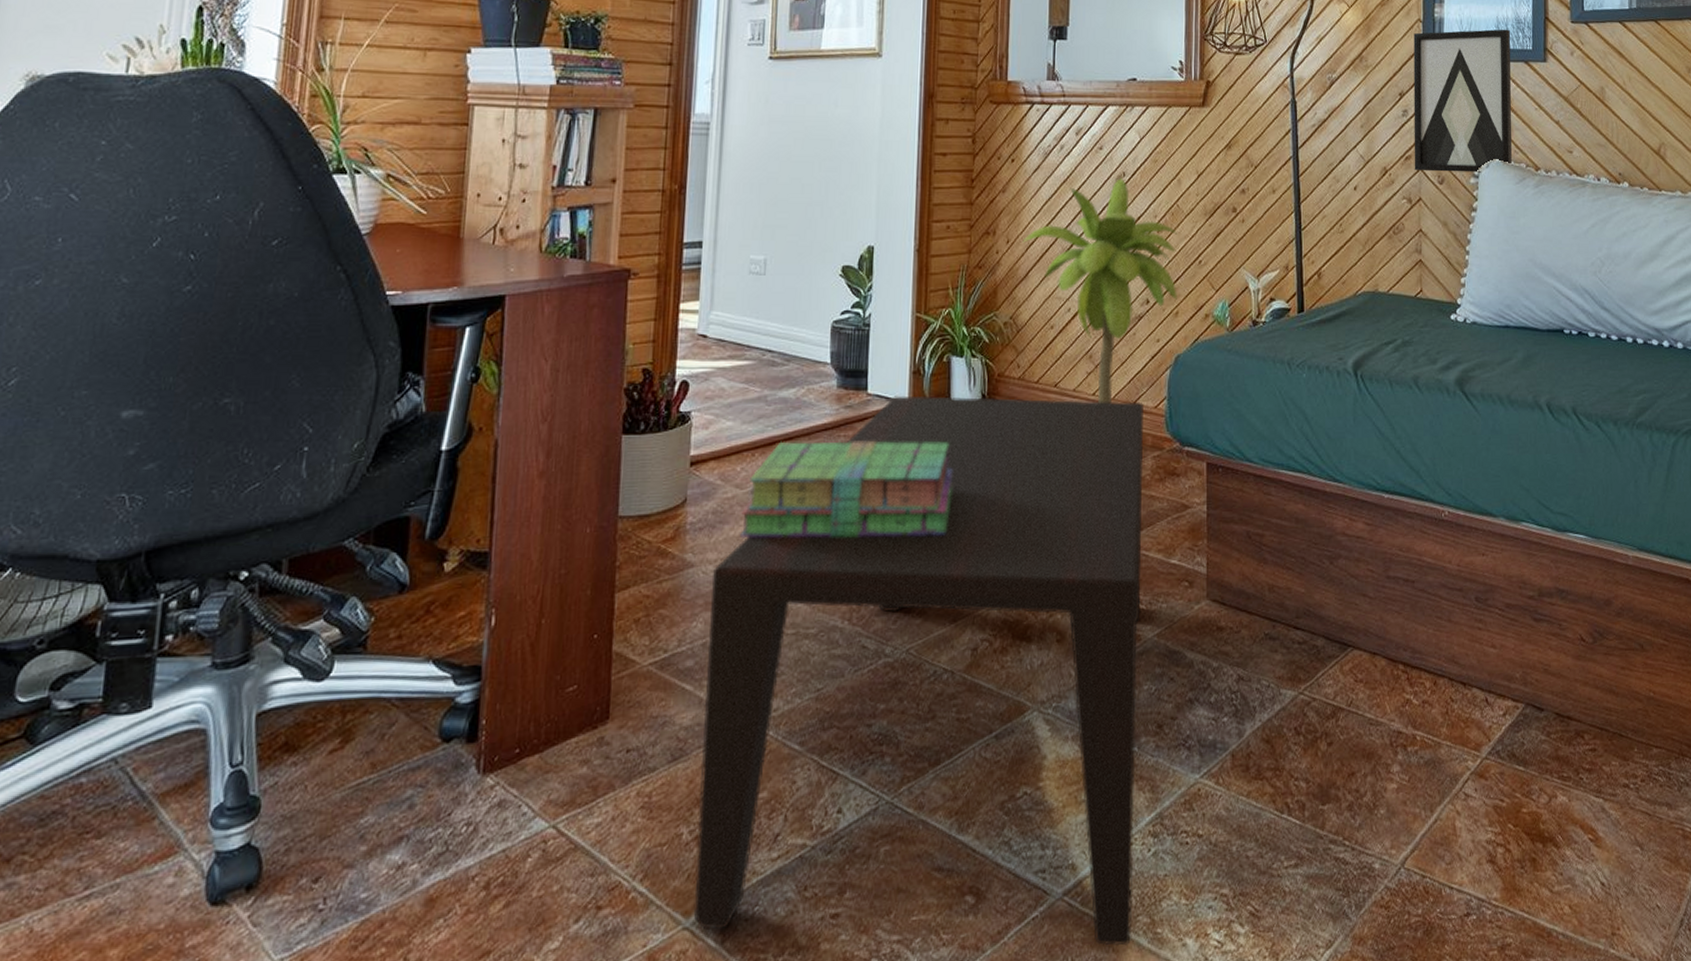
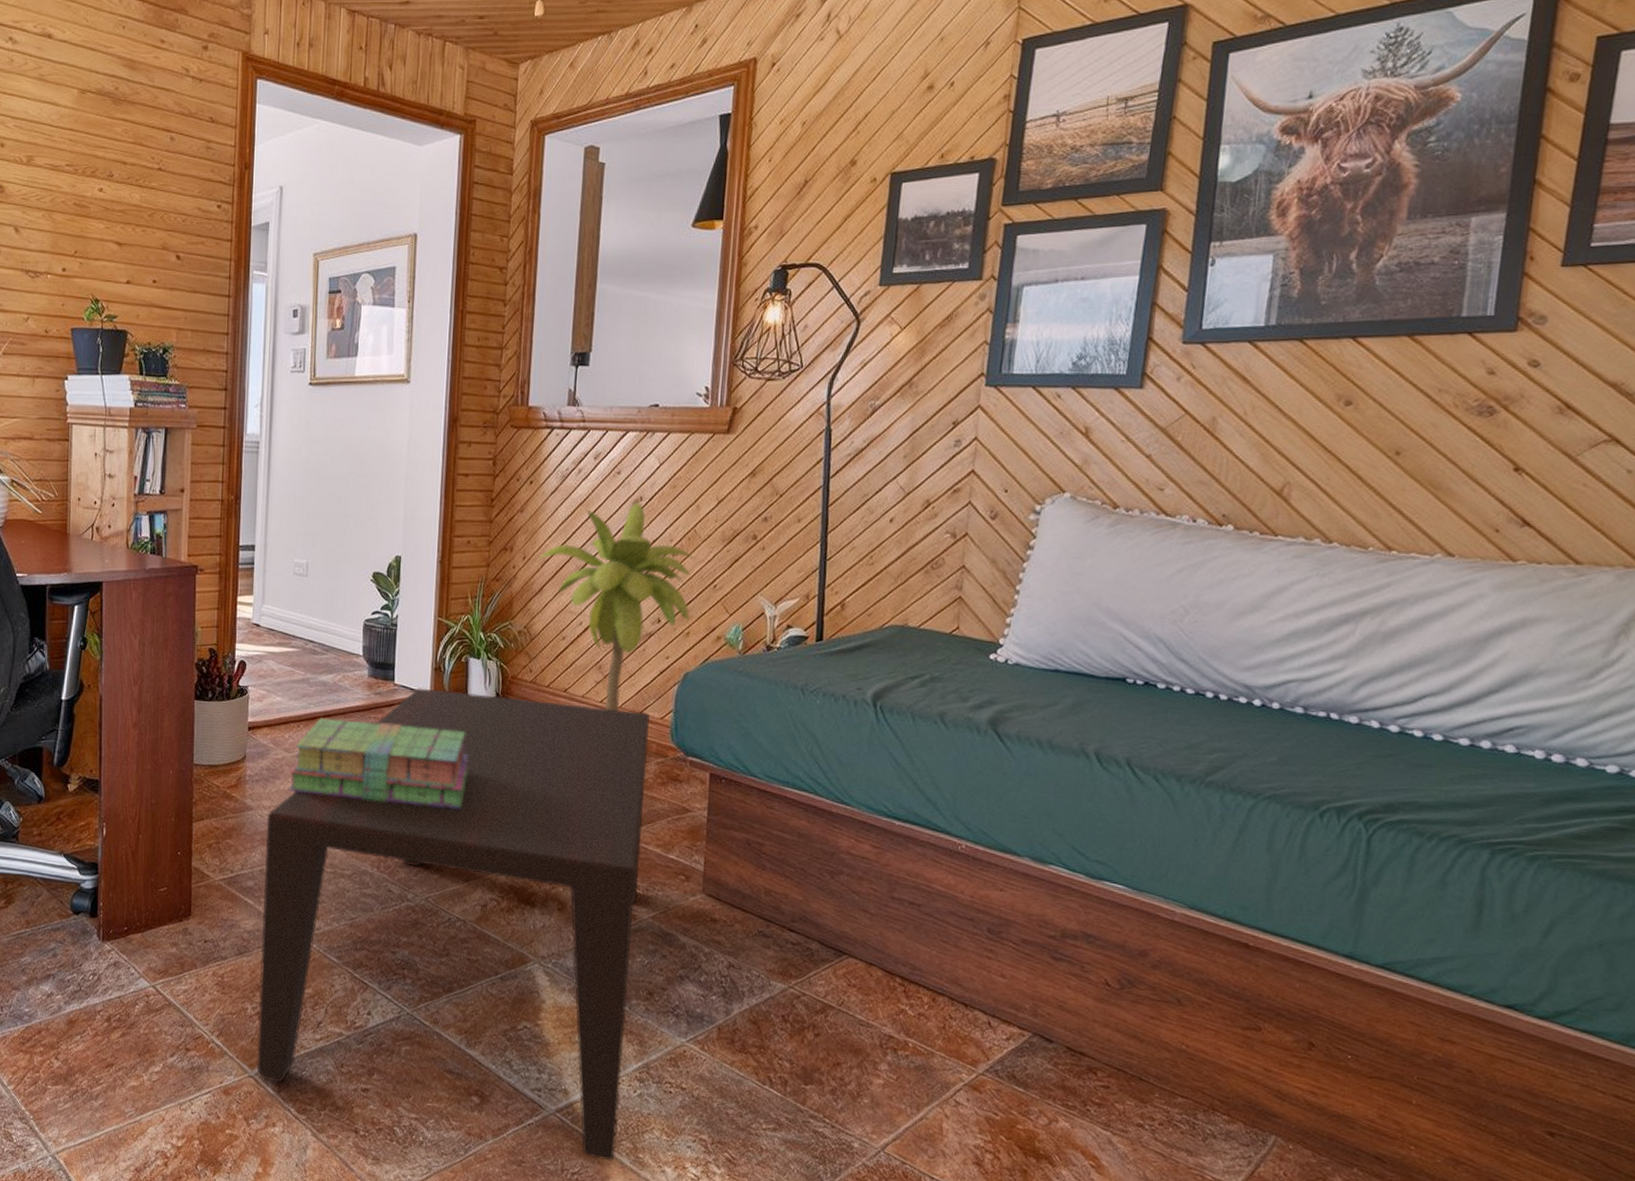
wall art: present [1413,29,1513,173] -> none [962,351,1099,509]

